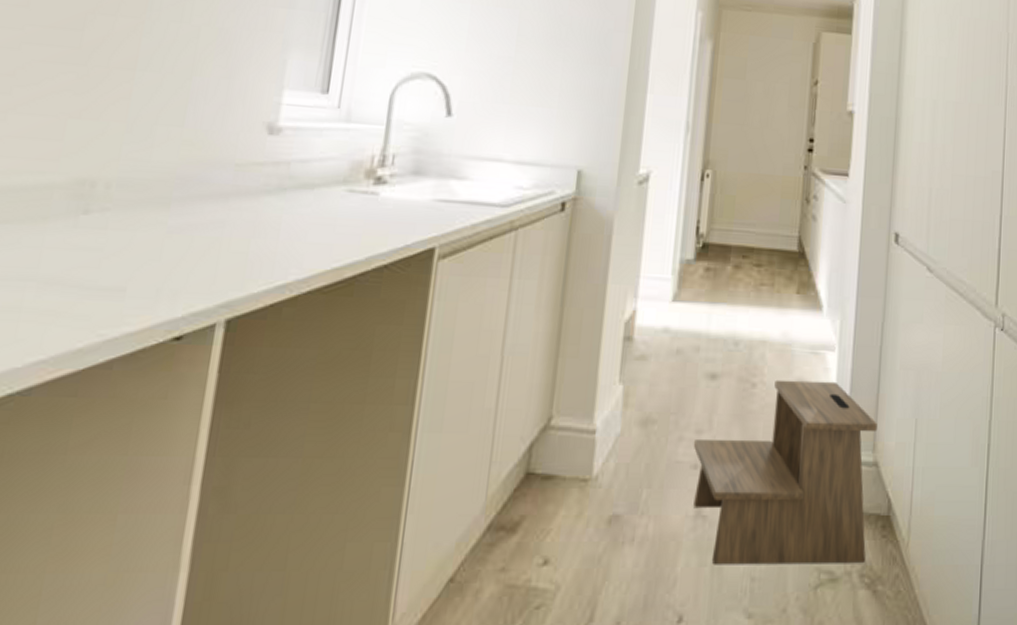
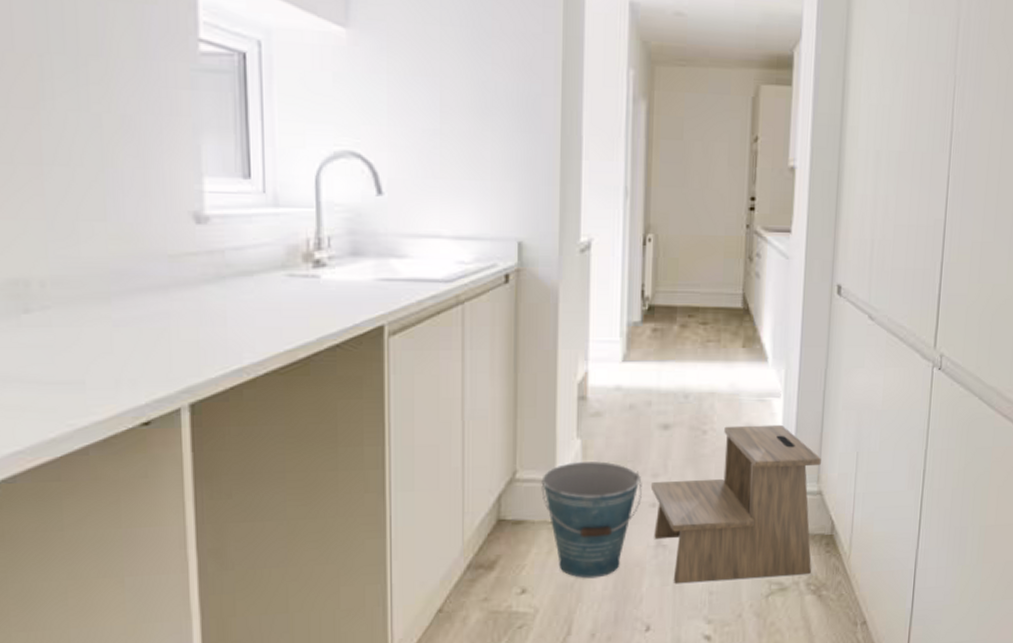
bucket: none [576,409,685,551] -> present [541,461,642,579]

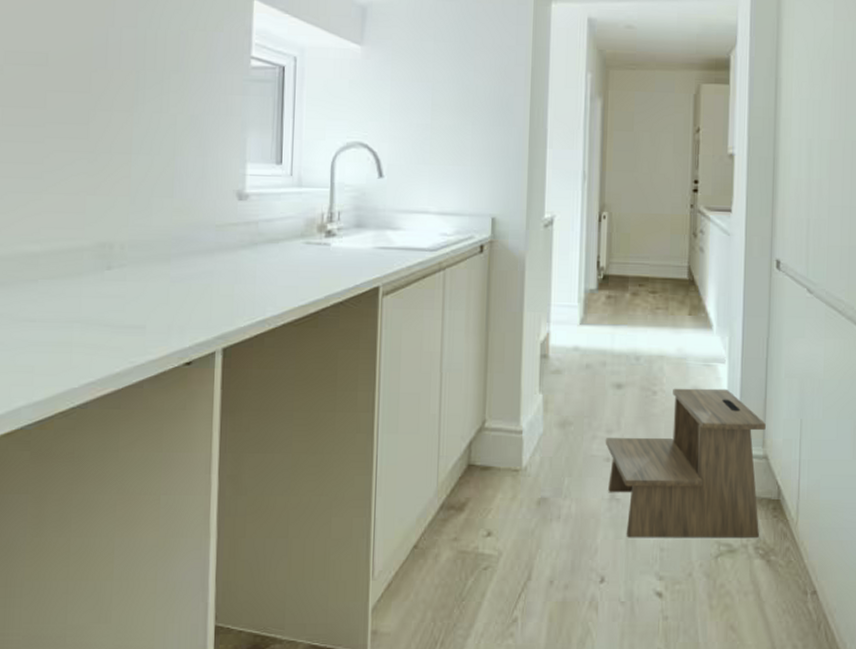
bucket: present [541,461,642,579] -> none [507,414,597,526]

